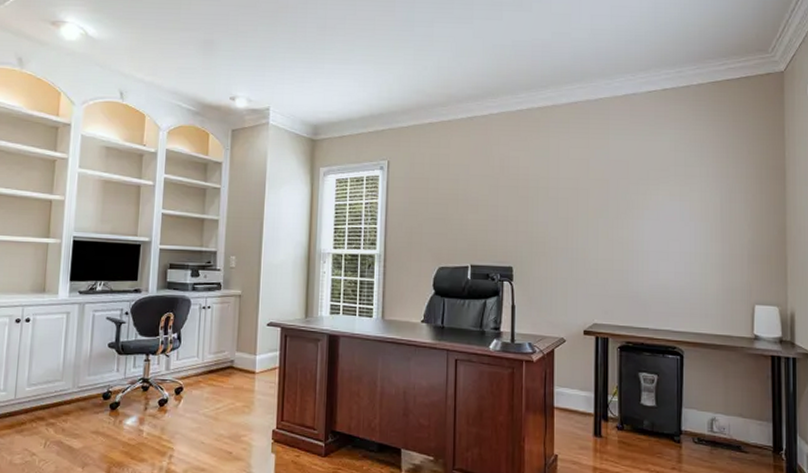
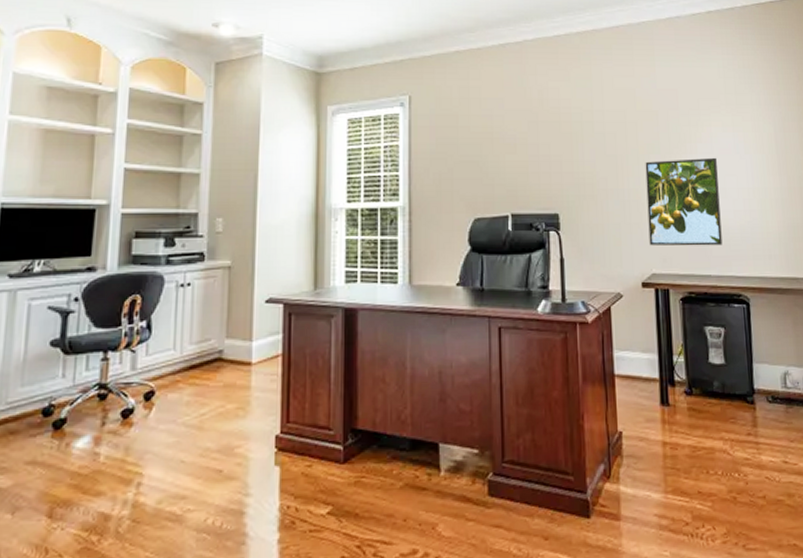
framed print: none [593,223,662,303] -> present [645,157,723,246]

